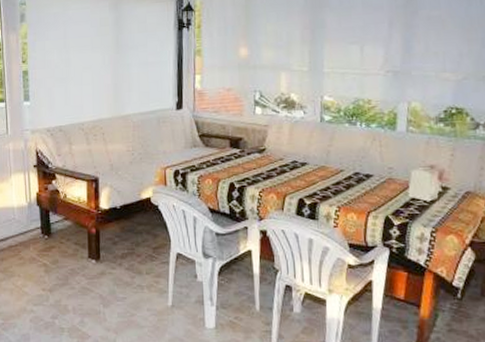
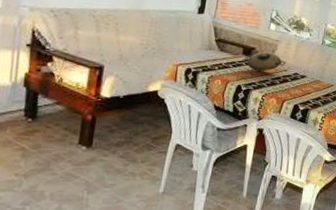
teapot: none [231,138,280,165] -> present [242,49,286,72]

